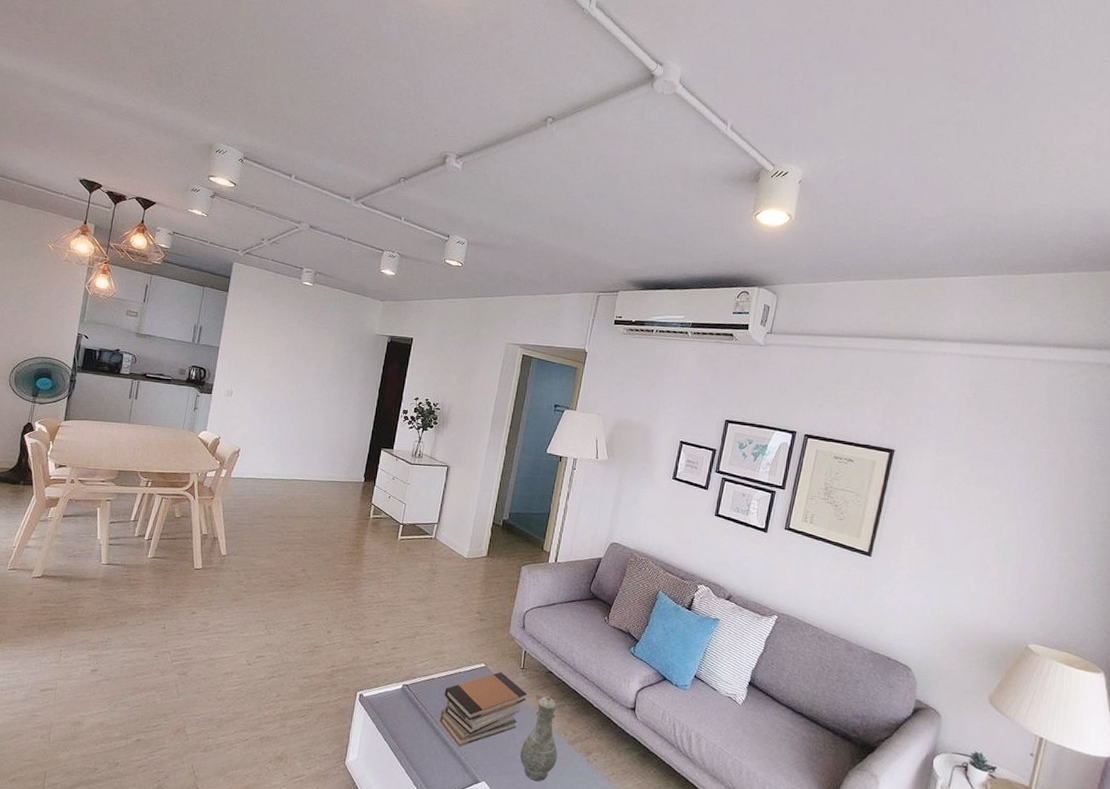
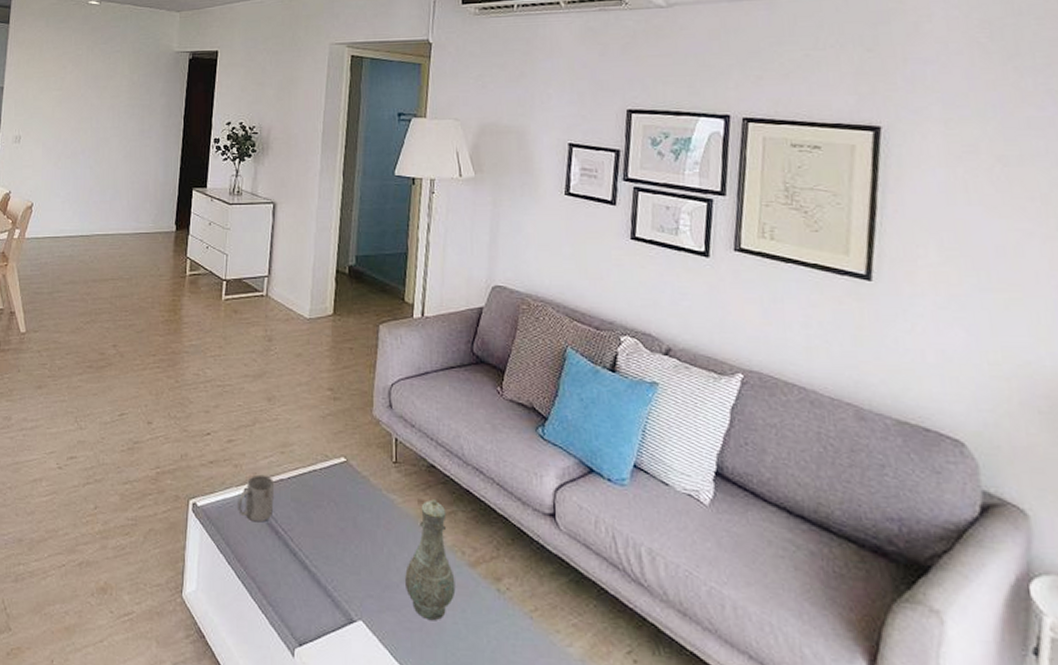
mug: none [396,674,428,710] -> present [238,474,275,522]
book stack: present [440,672,528,746] -> none [295,468,406,572]

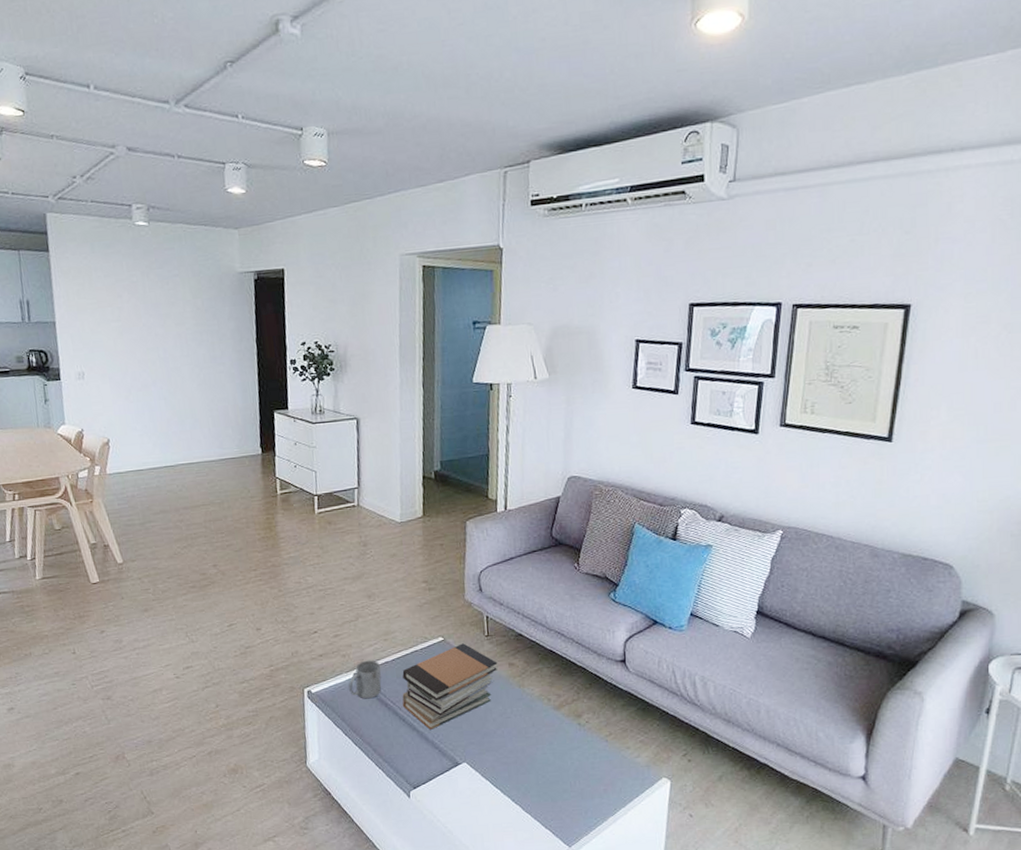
book stack: none [295,468,406,572] -> present [402,643,498,730]
vase: present [405,499,456,621] -> none [500,661,544,755]

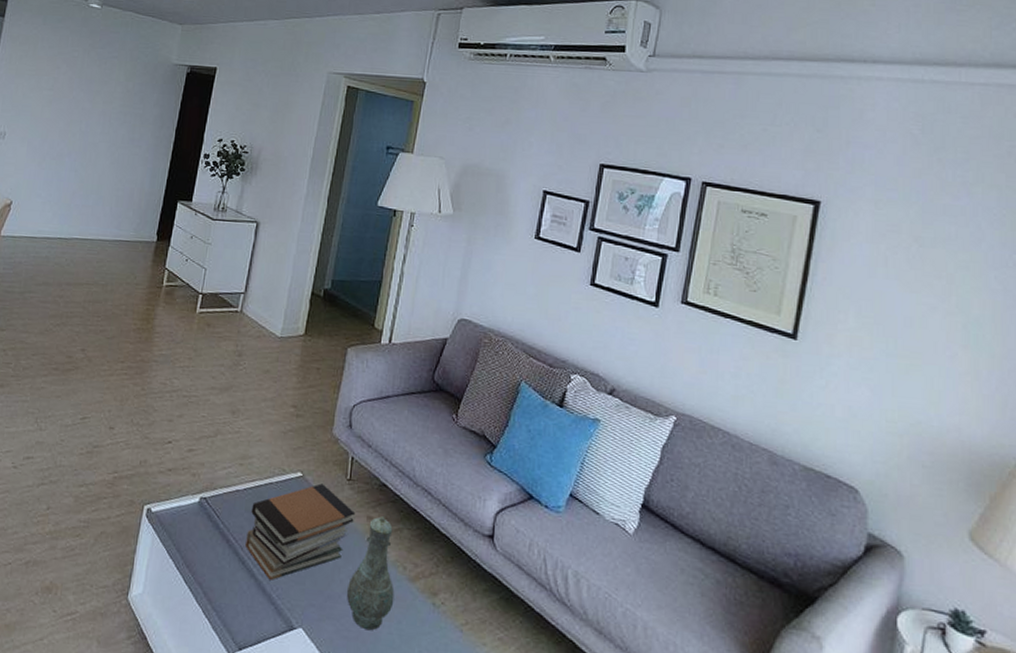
mug: present [348,660,382,699] -> none [191,484,231,531]
vase: none [500,661,544,755] -> present [347,516,395,631]

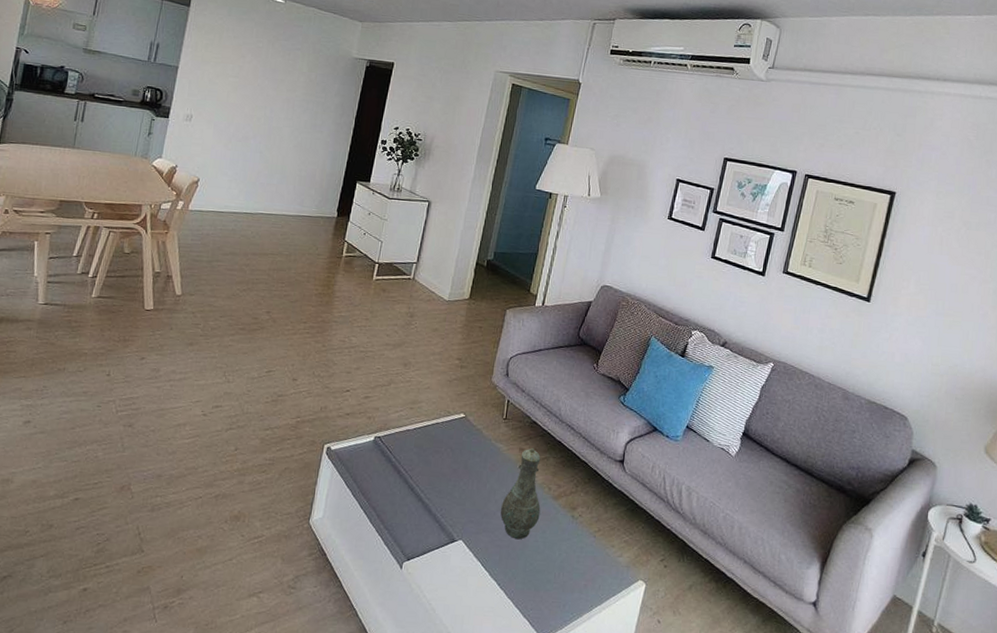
book stack: present [246,483,356,580] -> none [414,422,510,503]

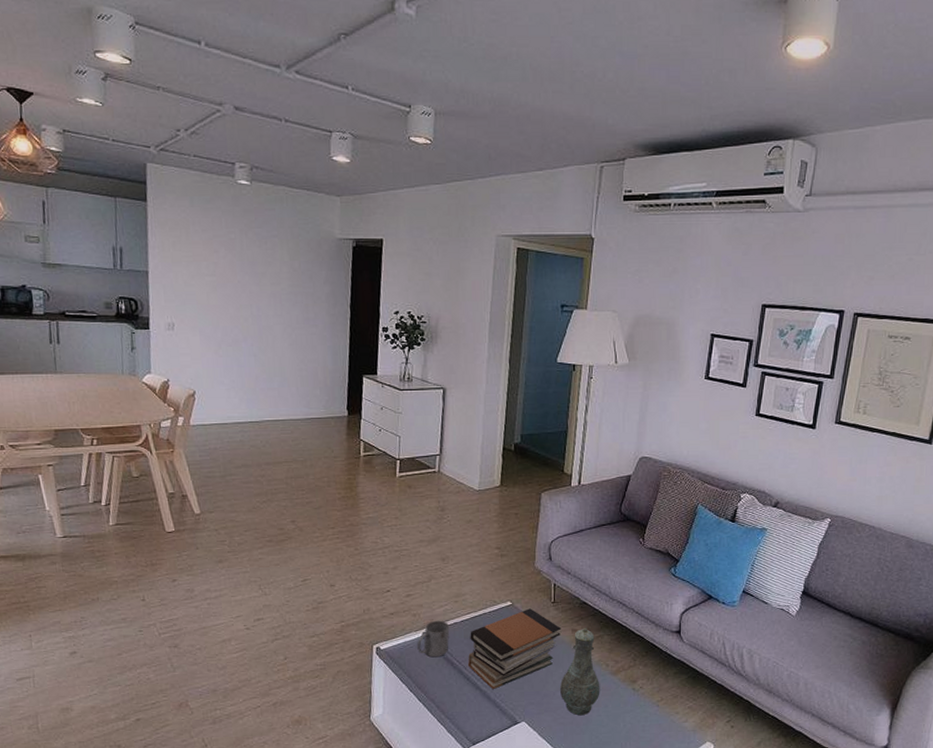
mug: none [367,425,402,464] -> present [417,620,450,658]
book stack: none [414,422,510,503] -> present [468,608,562,689]

